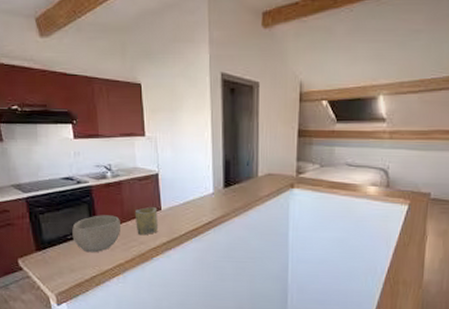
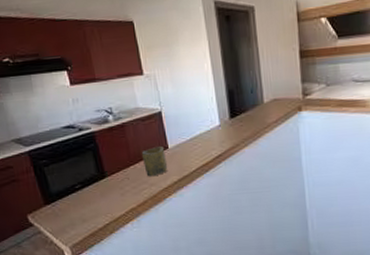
bowl: present [72,215,122,253] -> none [79,159,130,201]

